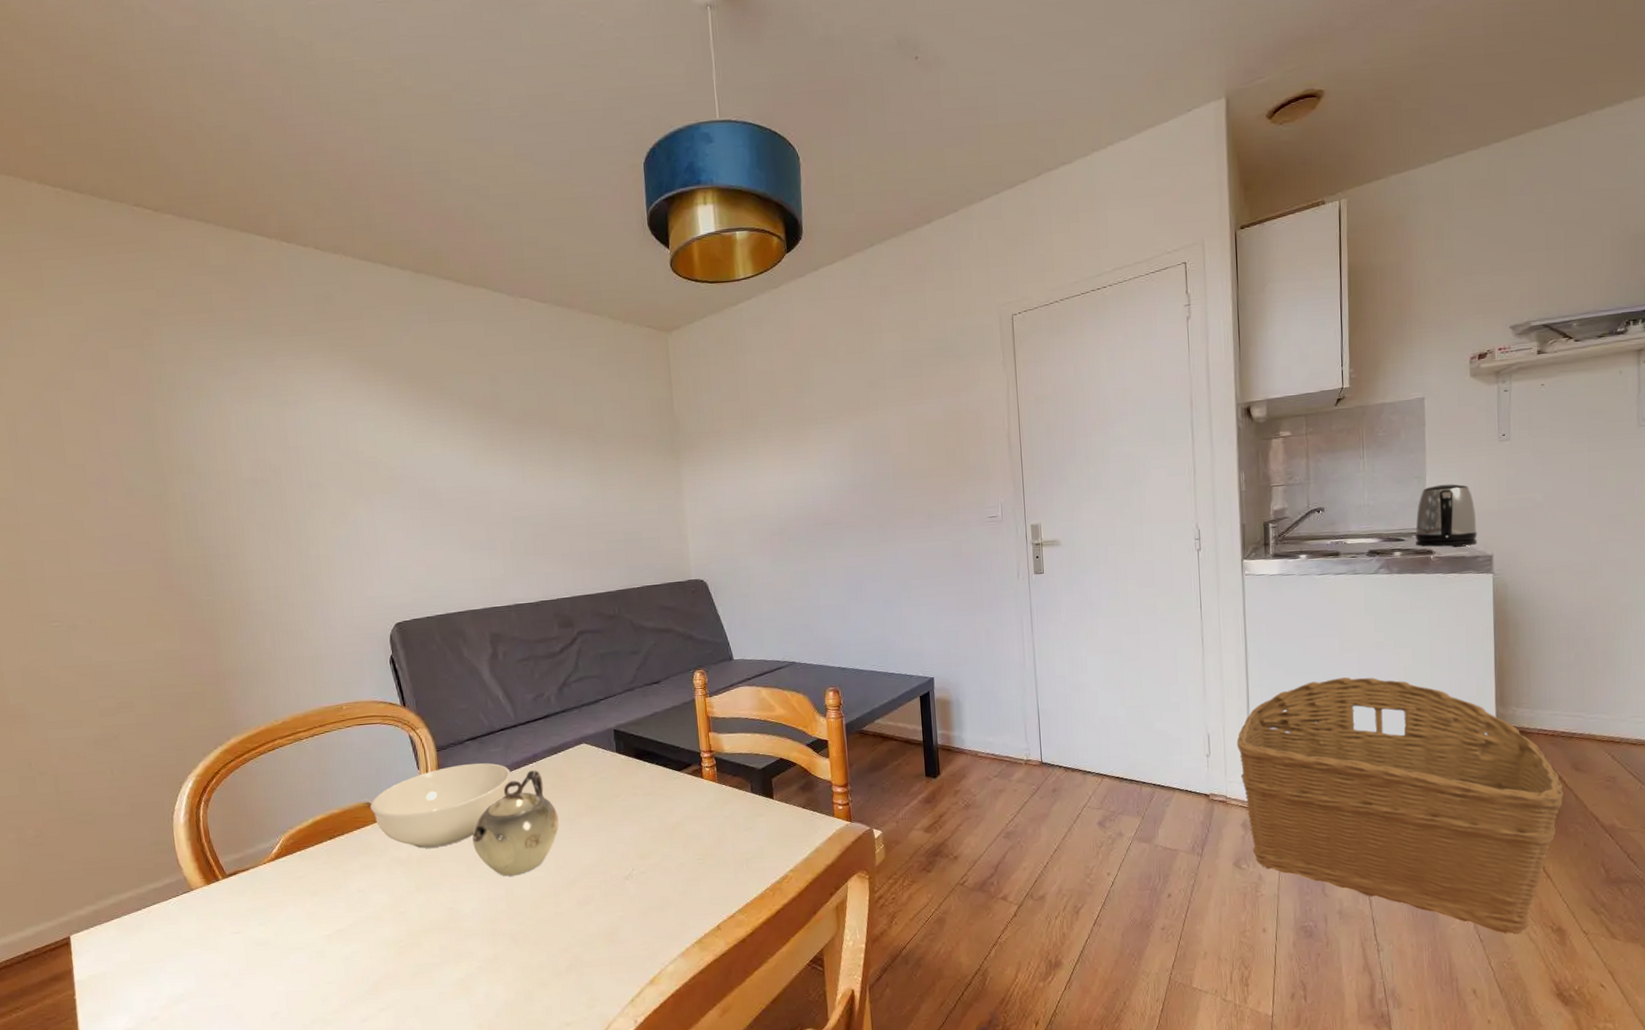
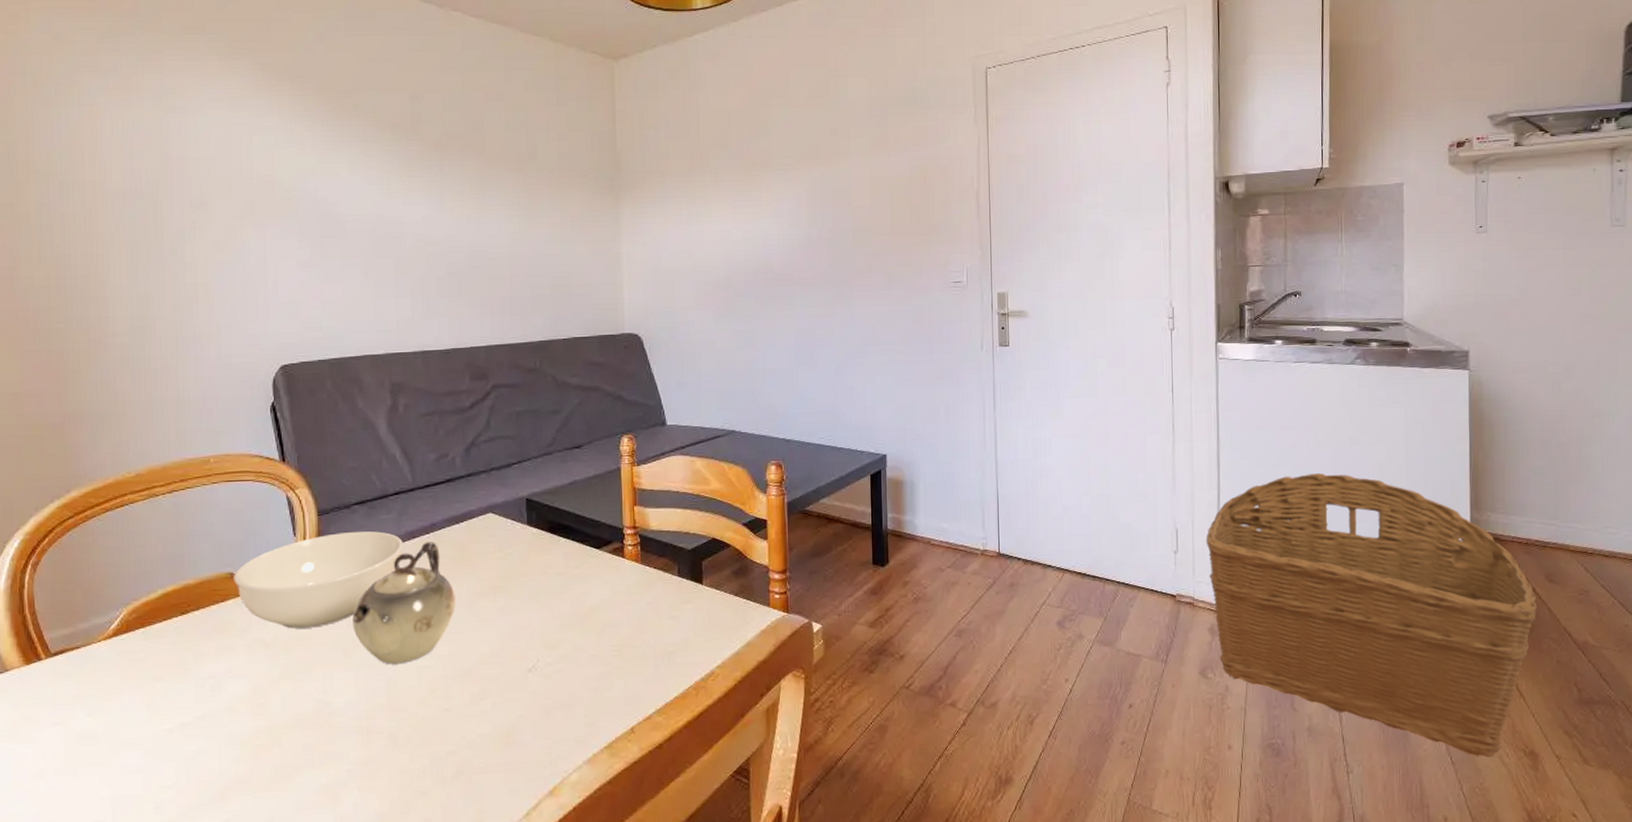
kettle: present [1415,483,1477,548] -> none [1392,274,1454,341]

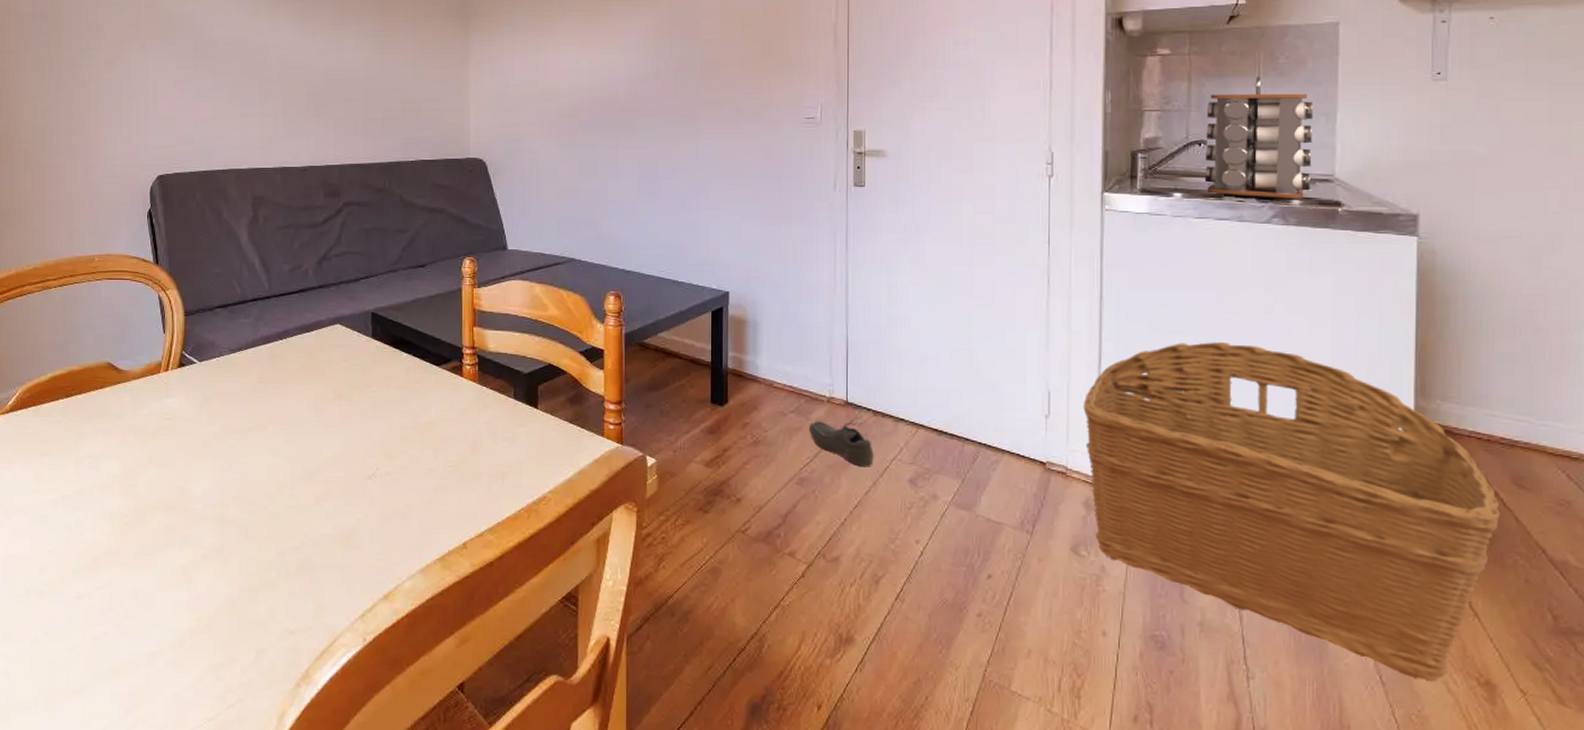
bowl: present [233,531,404,629] -> none [110,332,260,419]
teapot: present [352,542,456,664] -> none [212,347,304,459]
shoe: none [964,566,1025,614] -> present [808,416,874,467]
spice rack: none [1300,232,1386,343] -> present [1204,76,1314,200]

